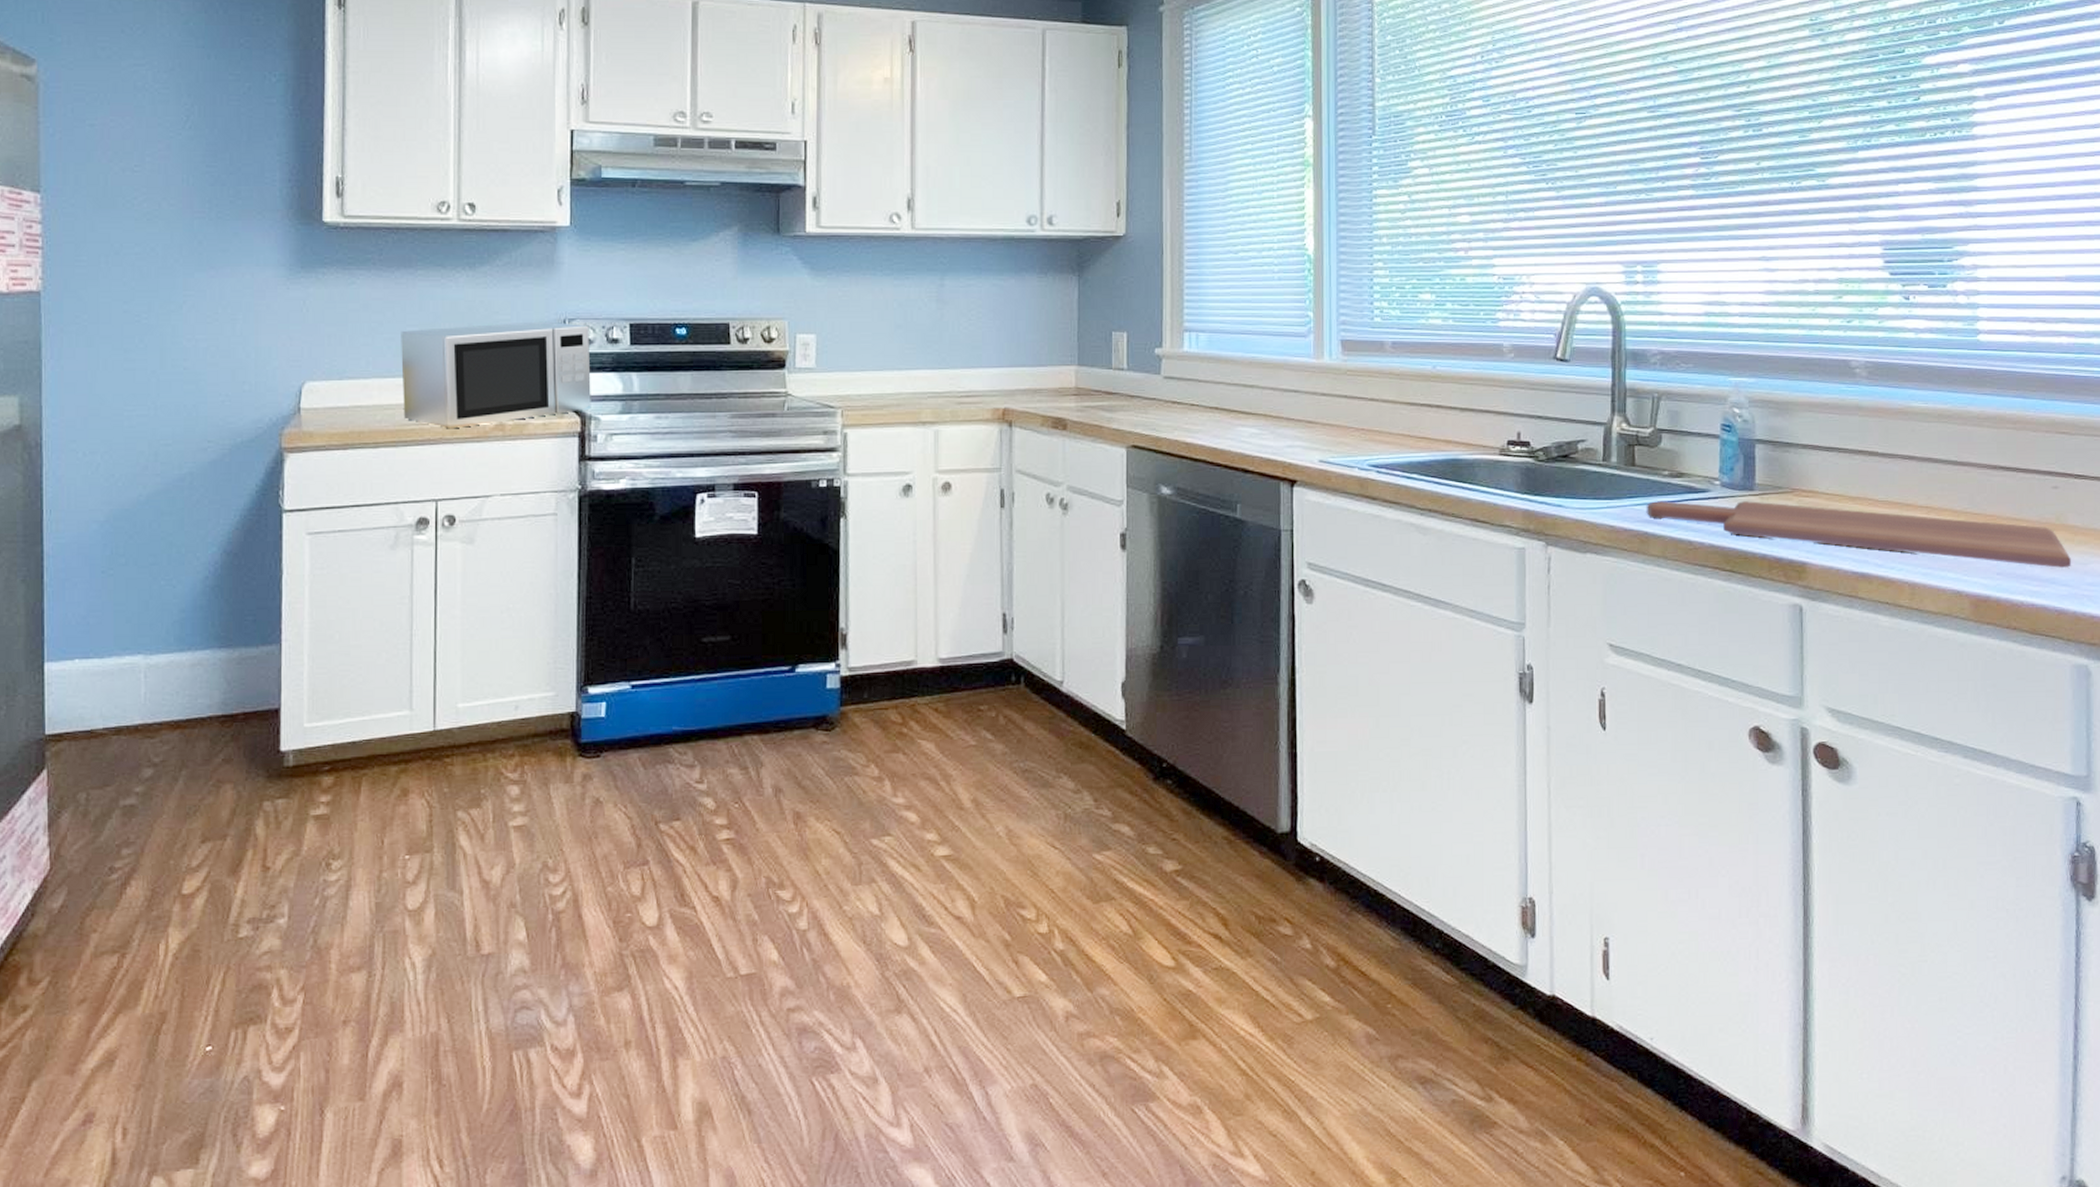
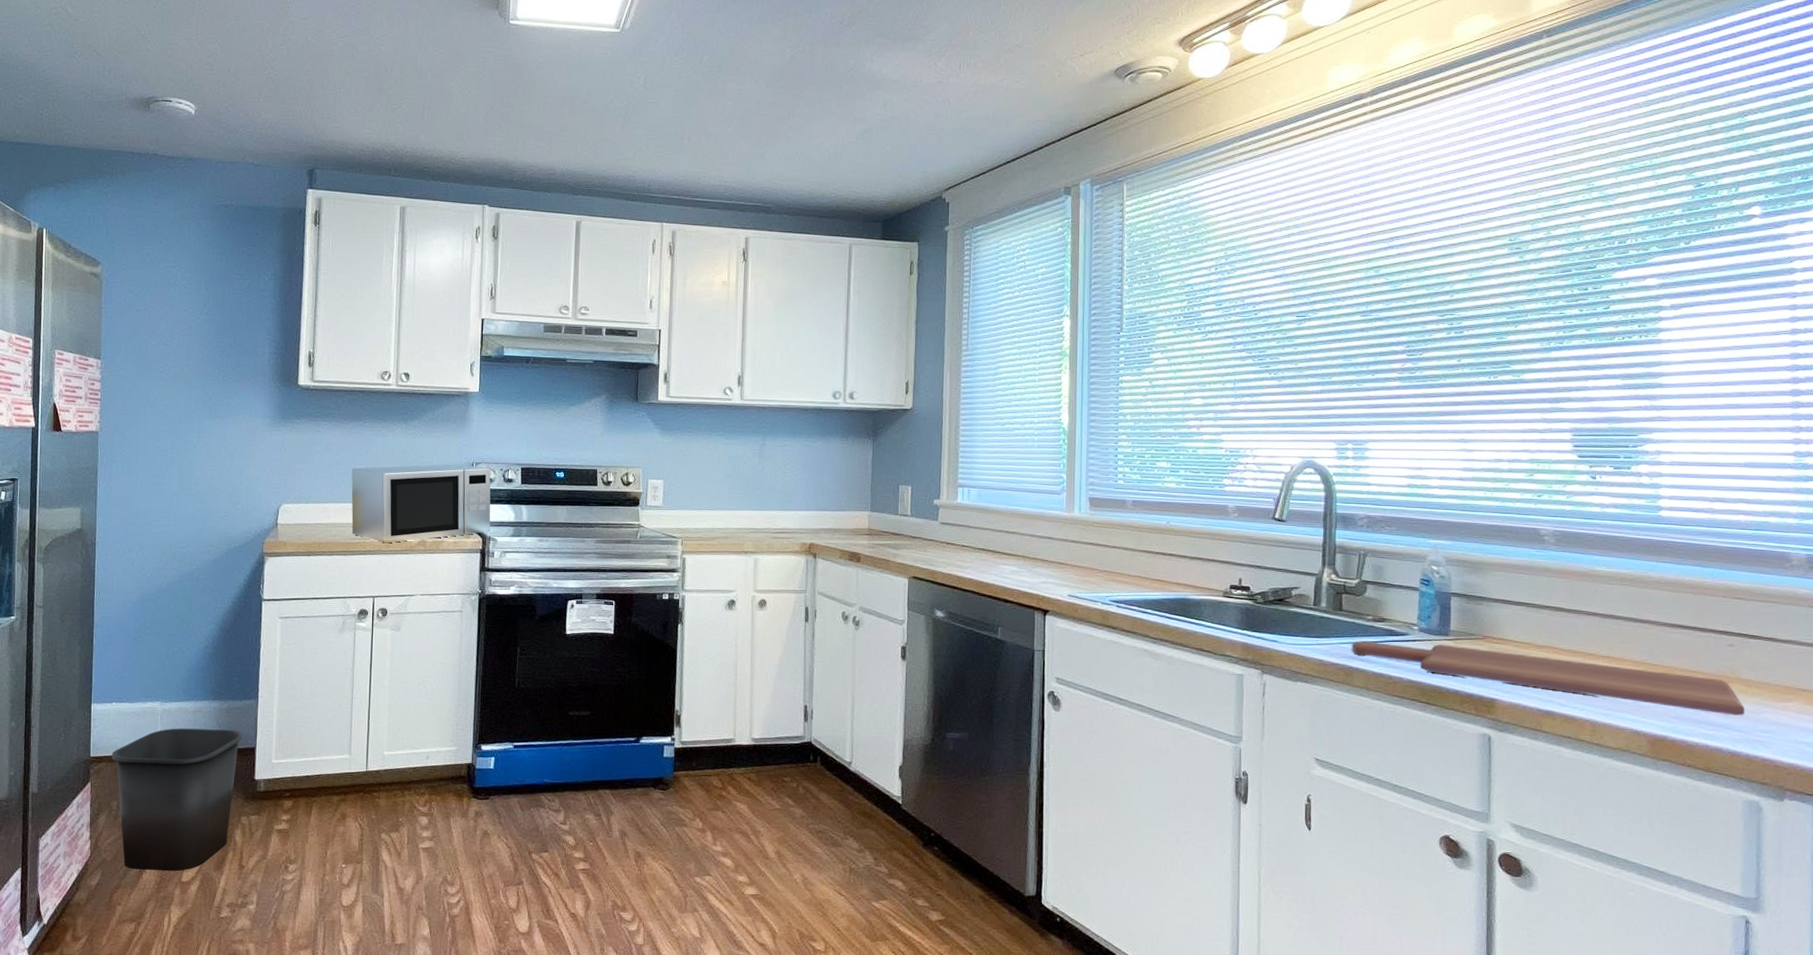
waste bin: none [75,687,263,882] -> present [111,728,244,871]

